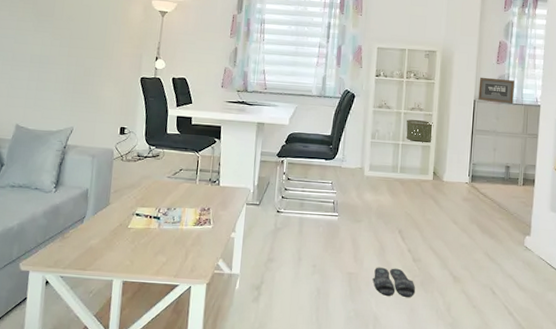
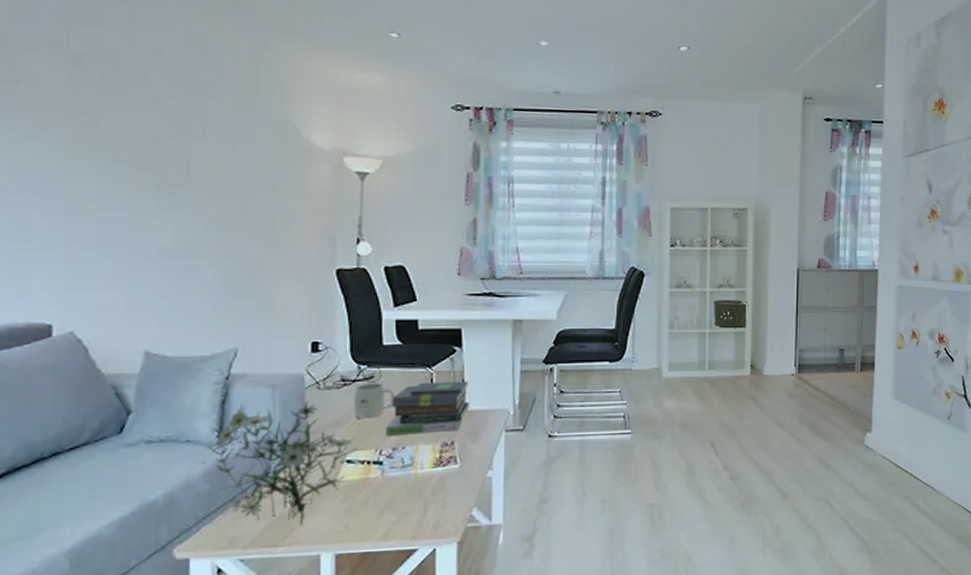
flower bouquet: none [43,166,144,257] -> present [202,400,357,525]
mug: none [144,159,172,186] -> present [354,383,394,420]
books: none [163,162,223,201] -> present [385,381,470,435]
slippers: present [372,267,415,297] -> none [681,491,735,527]
picture frame: present [478,77,515,104] -> none [802,238,846,271]

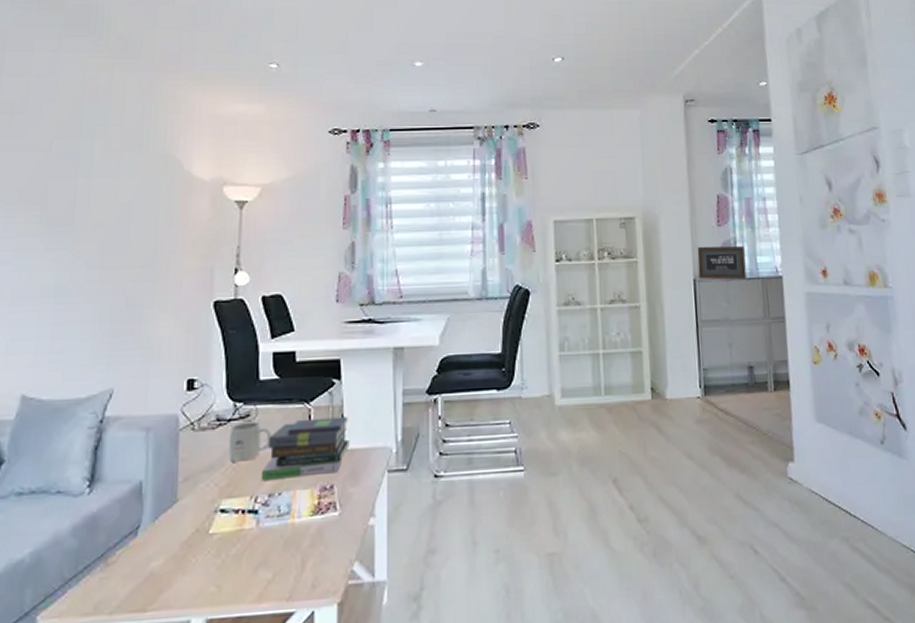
flower bouquet: present [202,400,357,525] -> none [71,443,231,586]
basket: present [712,299,749,328] -> none [604,315,644,347]
picture frame: none [802,238,846,271] -> present [697,246,747,280]

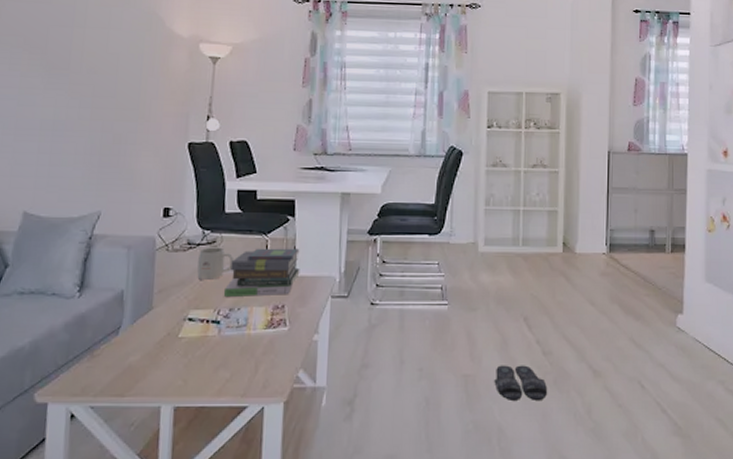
slippers: none [584,536,646,580] -> present [494,365,547,400]
picture frame: present [697,246,747,280] -> none [613,122,656,154]

